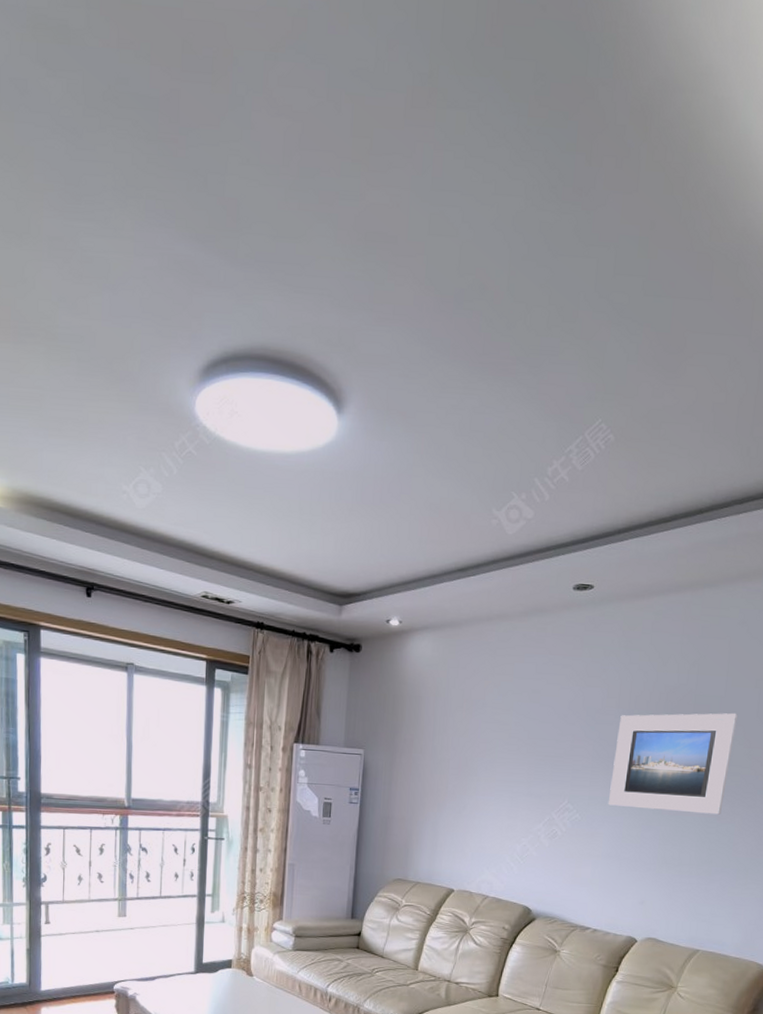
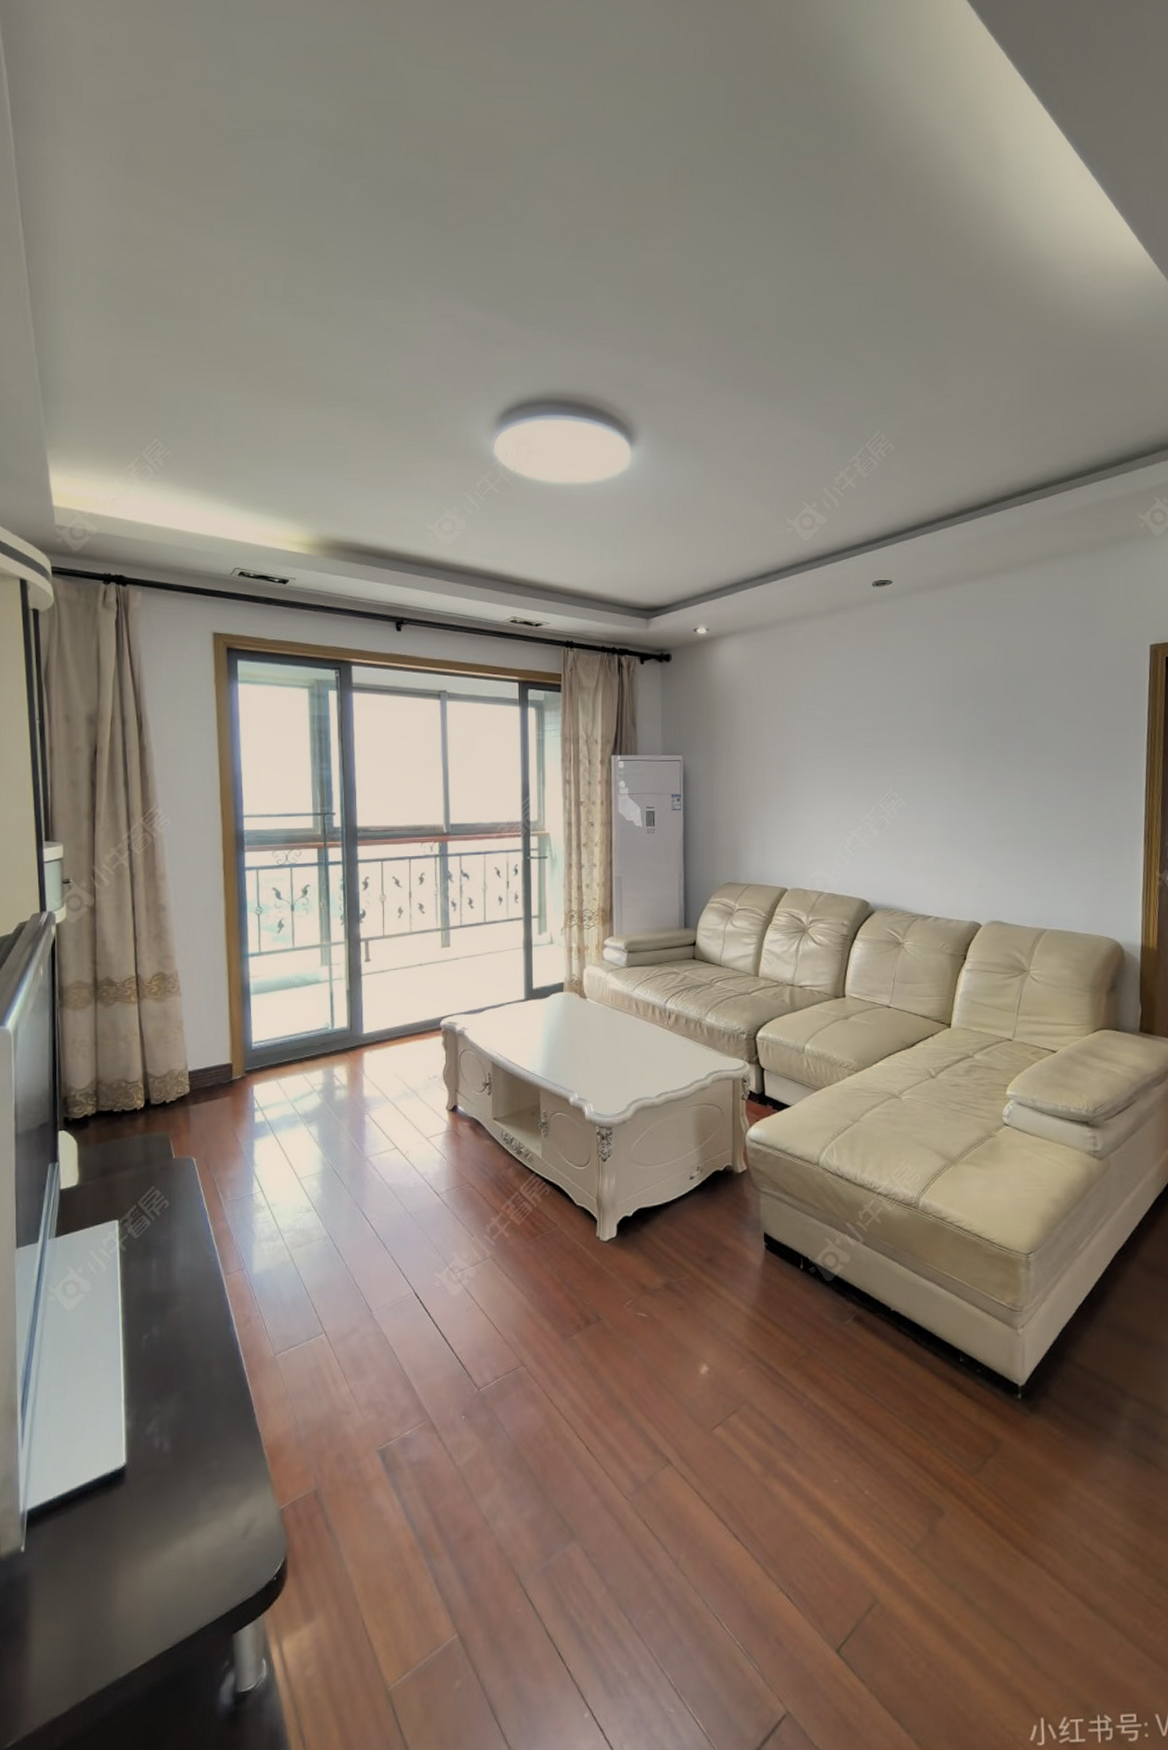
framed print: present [608,713,738,815] -> none [933,689,1050,791]

